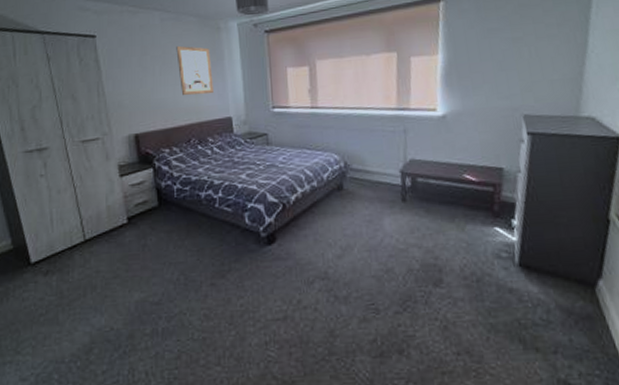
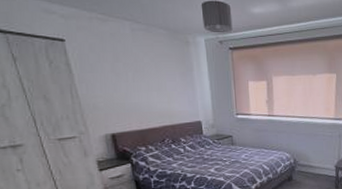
wall art: present [176,45,213,96] -> none [148,55,184,101]

